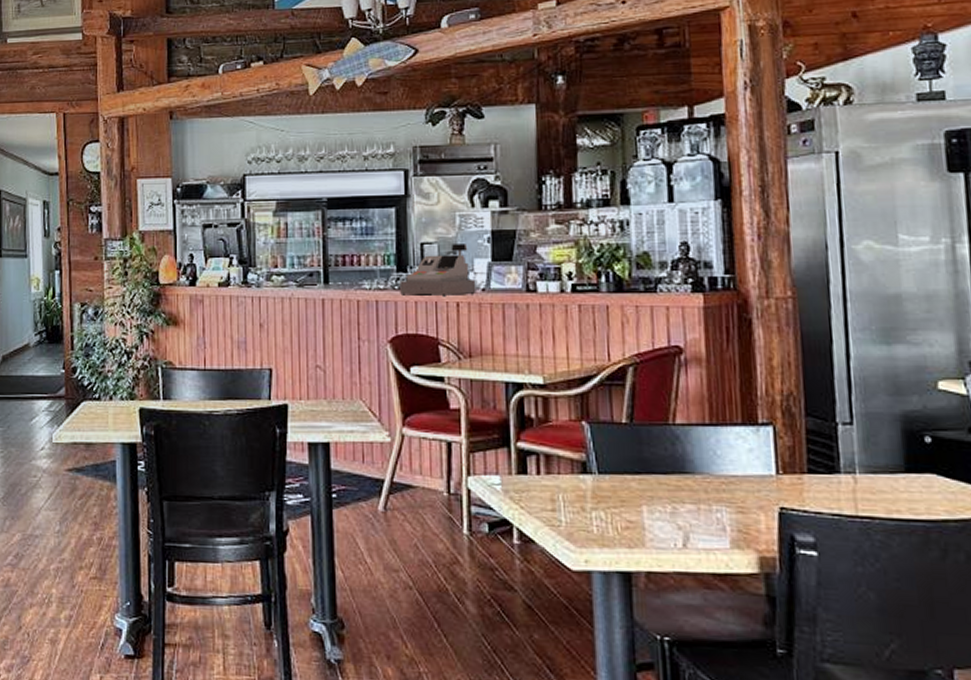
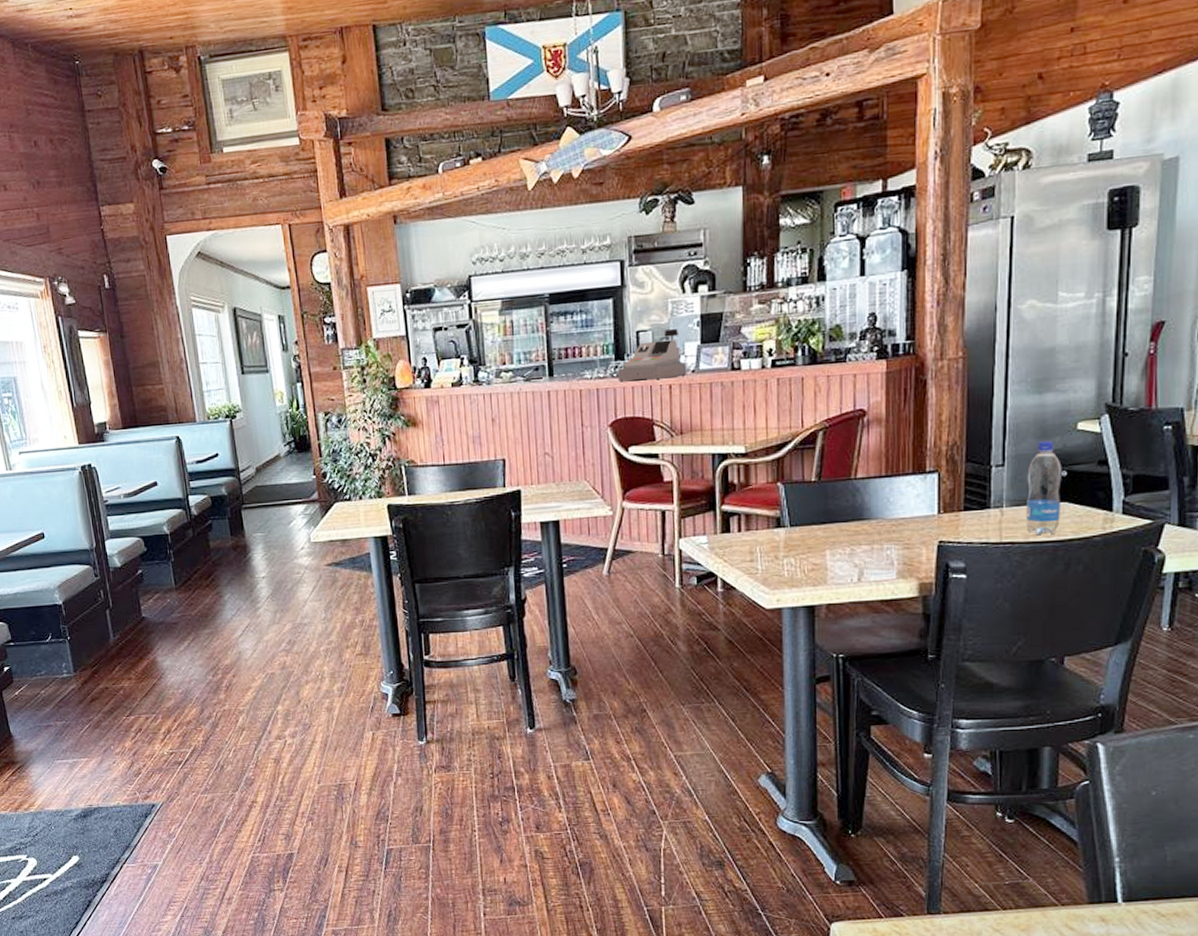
bottle: none [881,399,929,513] -> present [1025,440,1062,536]

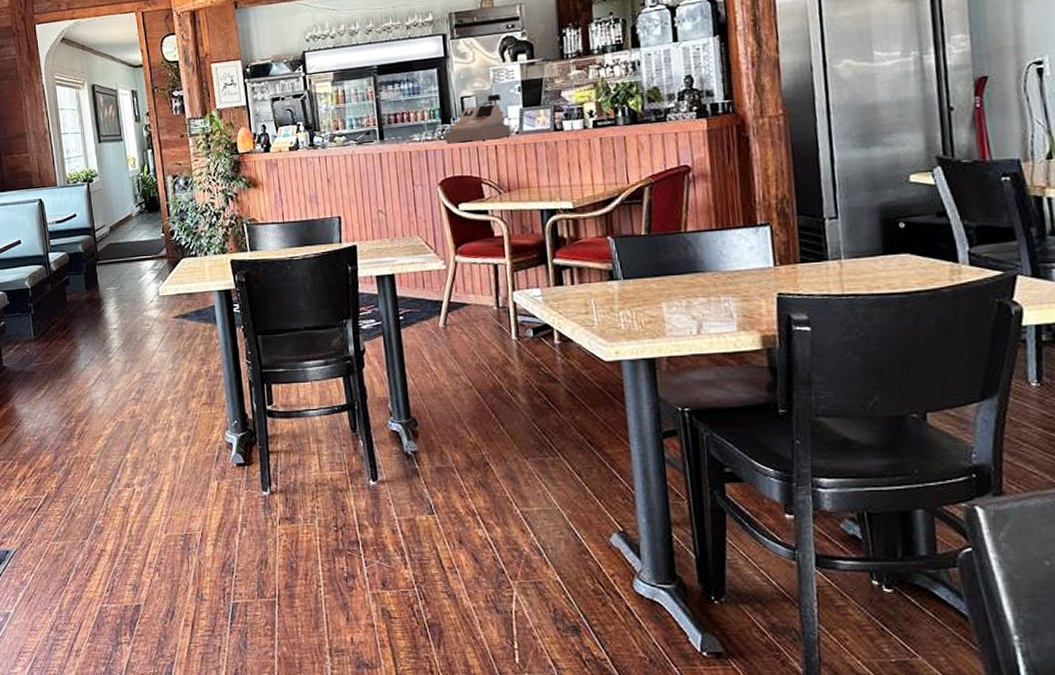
bottle: present [1025,440,1062,536] -> none [862,193,904,288]

